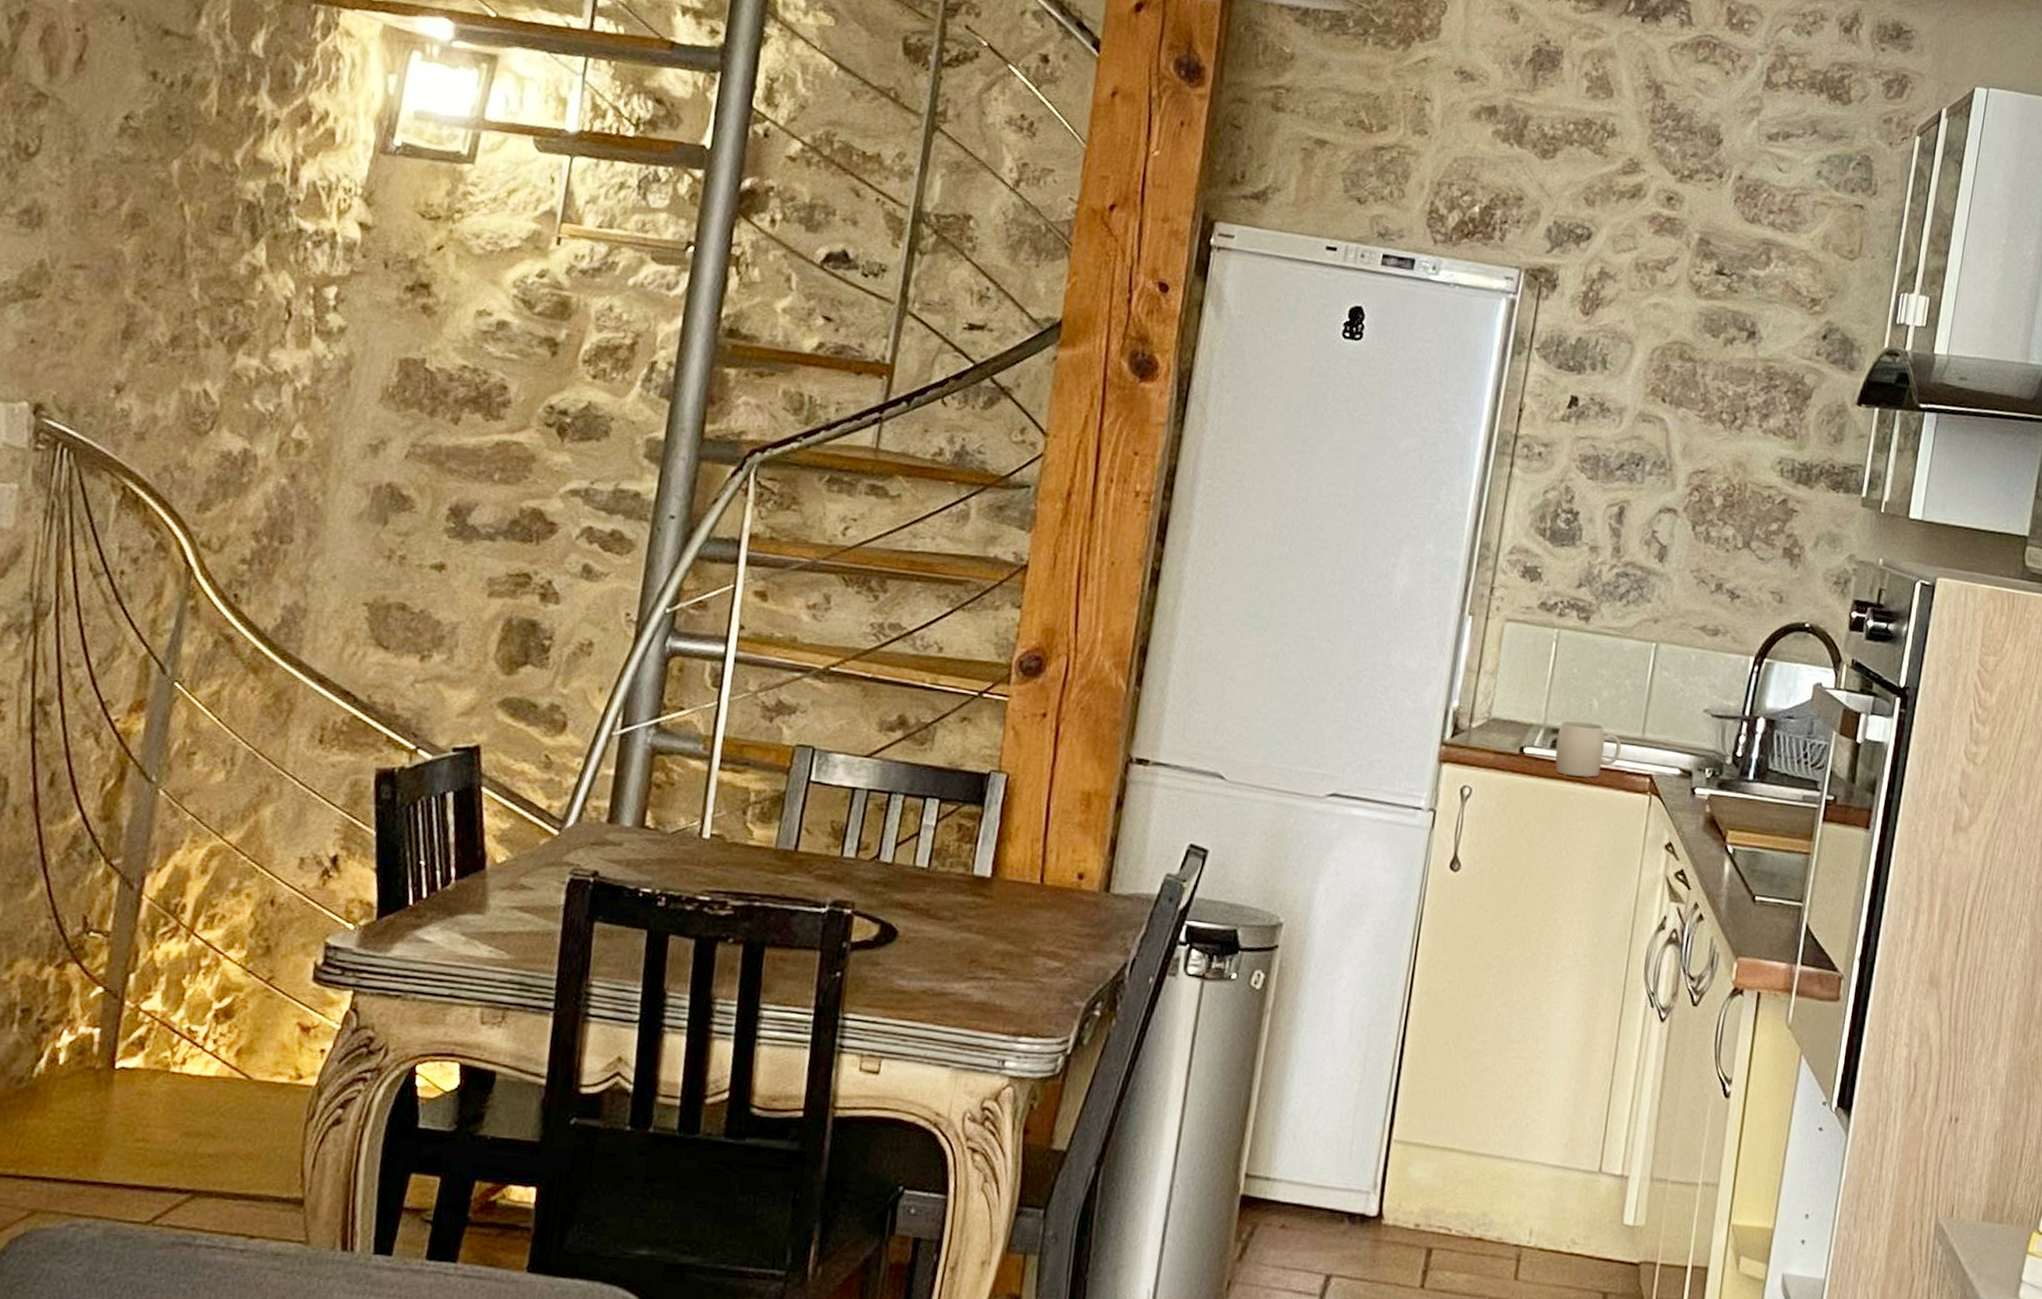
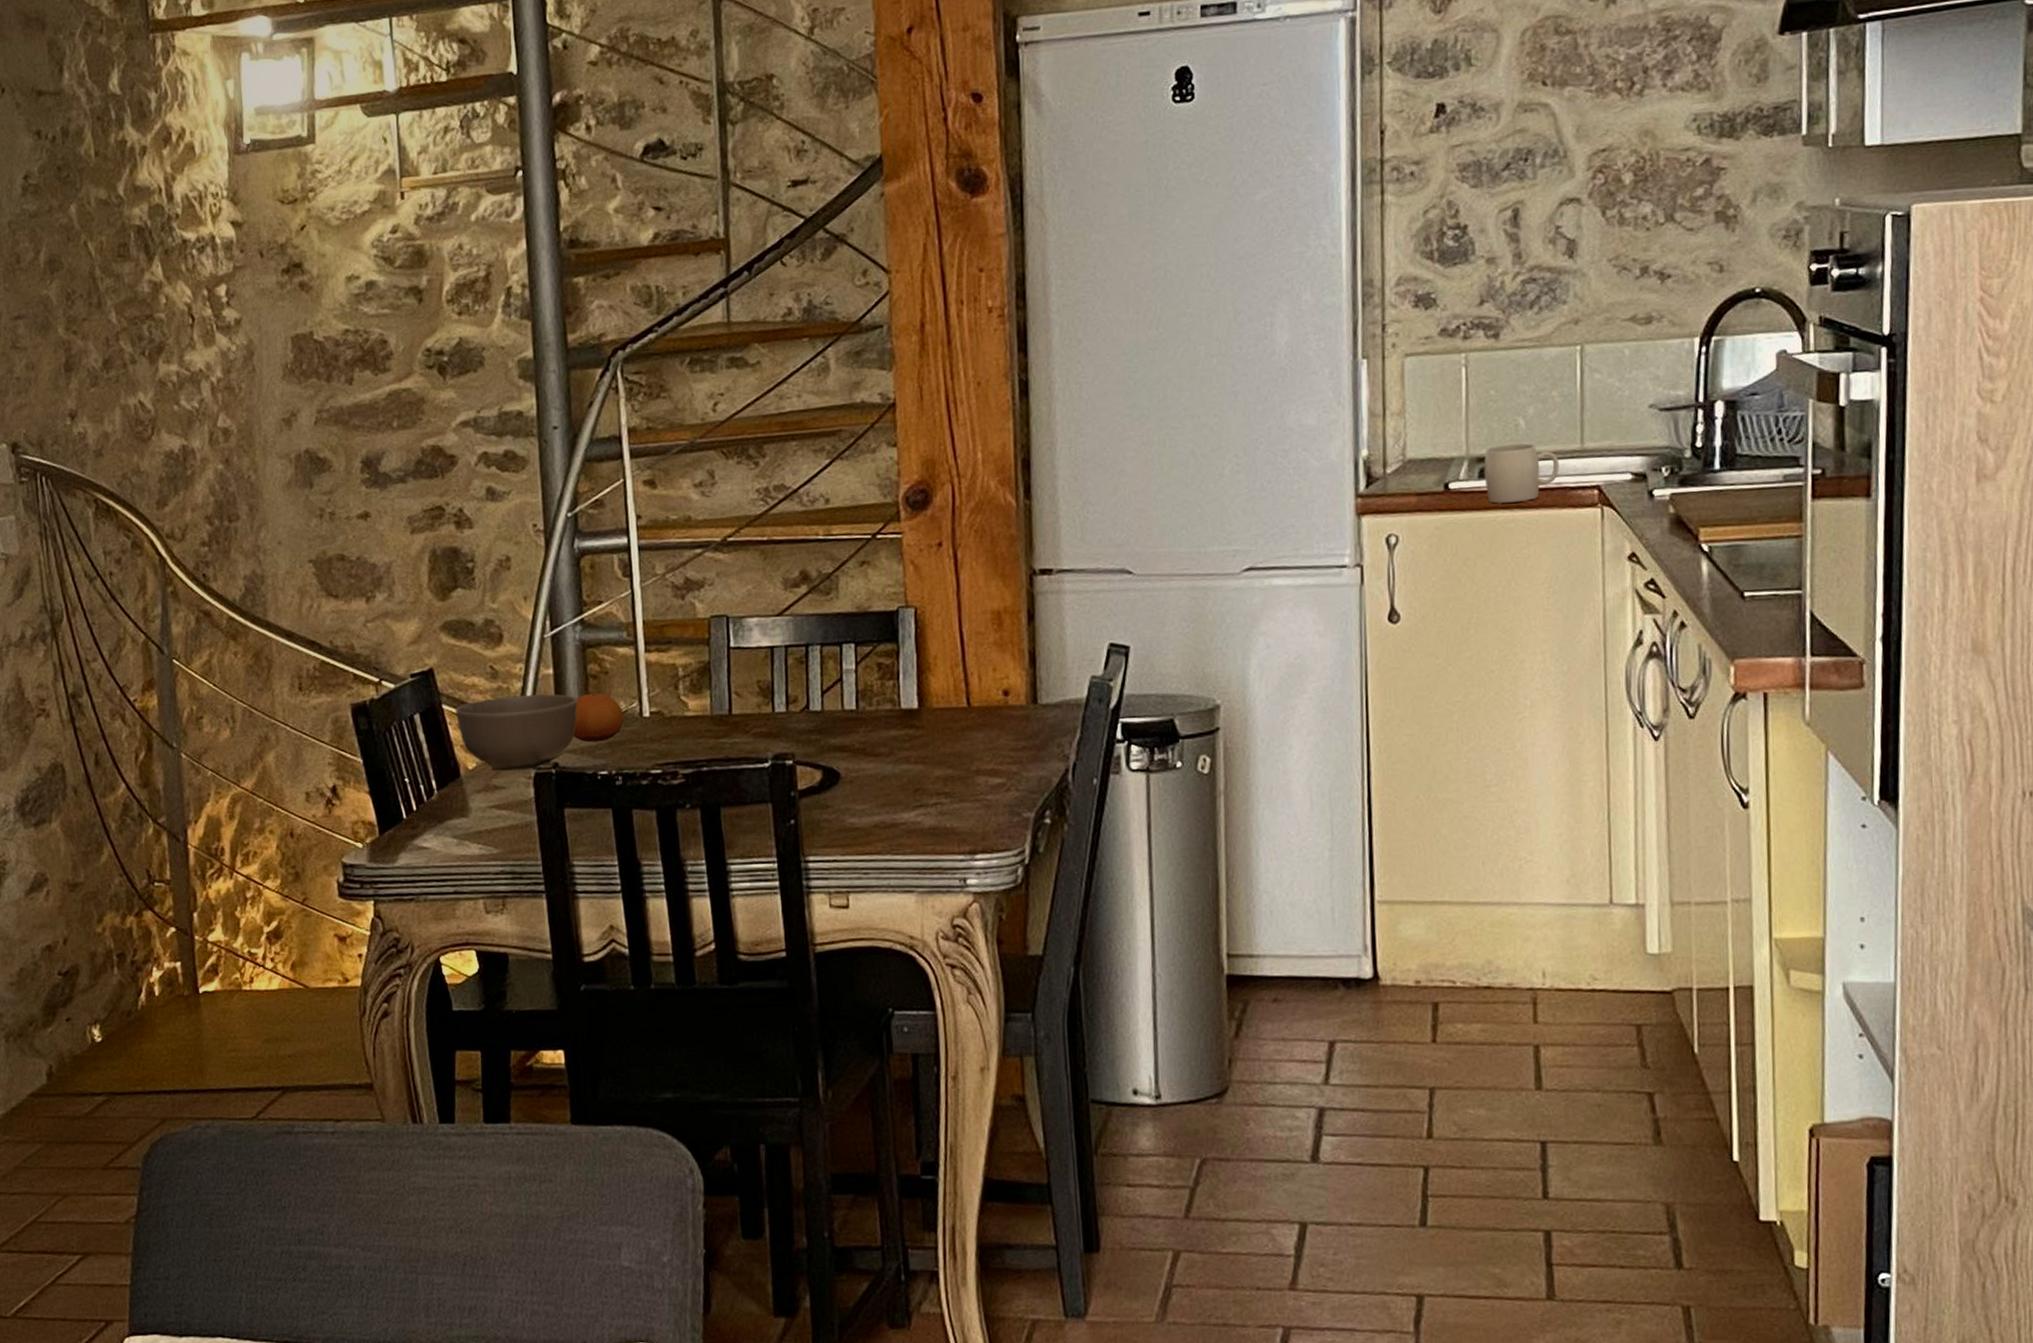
bowl: none [494,789,635,875] -> present [455,694,578,772]
fruit: none [621,803,682,857] -> present [573,693,624,743]

